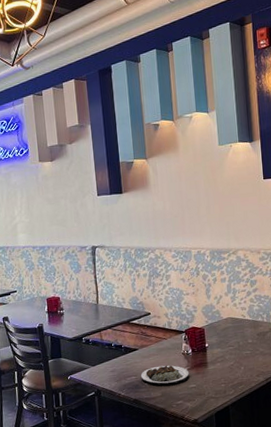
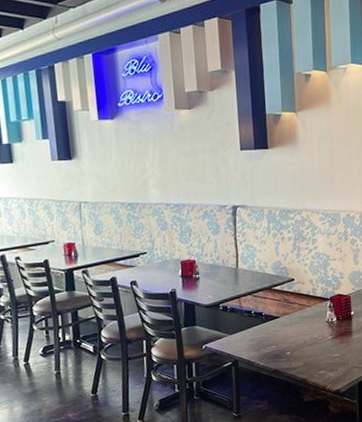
plate: present [140,365,189,386] -> none [281,334,333,355]

